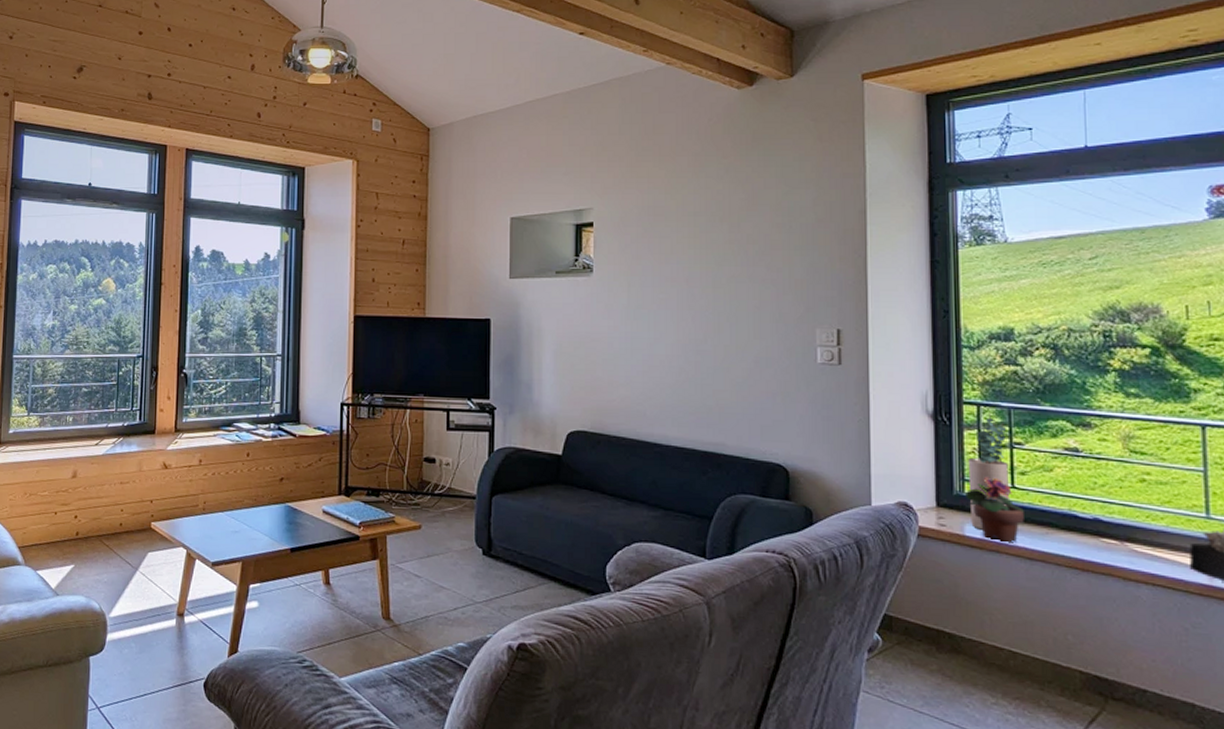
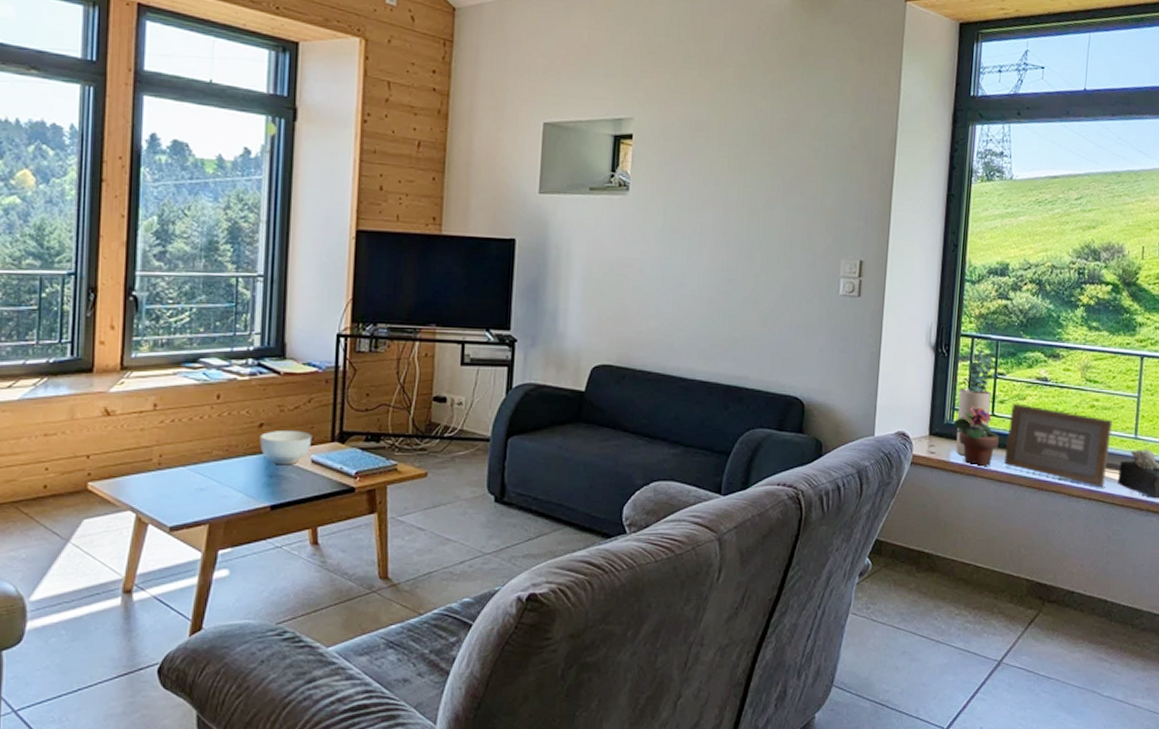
bowl: none [281,483,323,514] -> present [260,429,313,465]
picture frame: none [1033,474,1174,573] -> present [1003,403,1112,488]

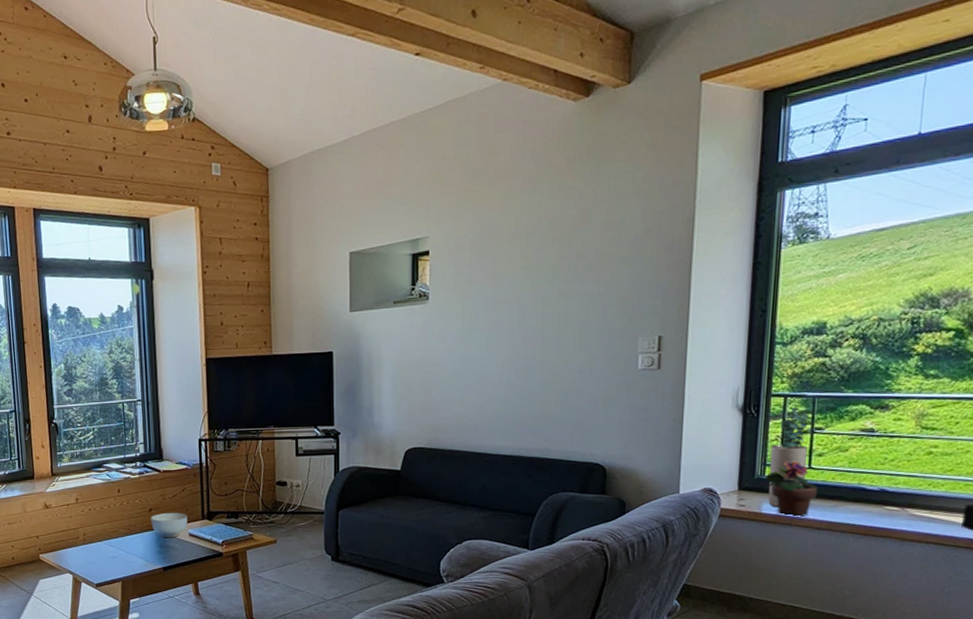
picture frame: present [1003,403,1112,488] -> none [822,455,955,531]

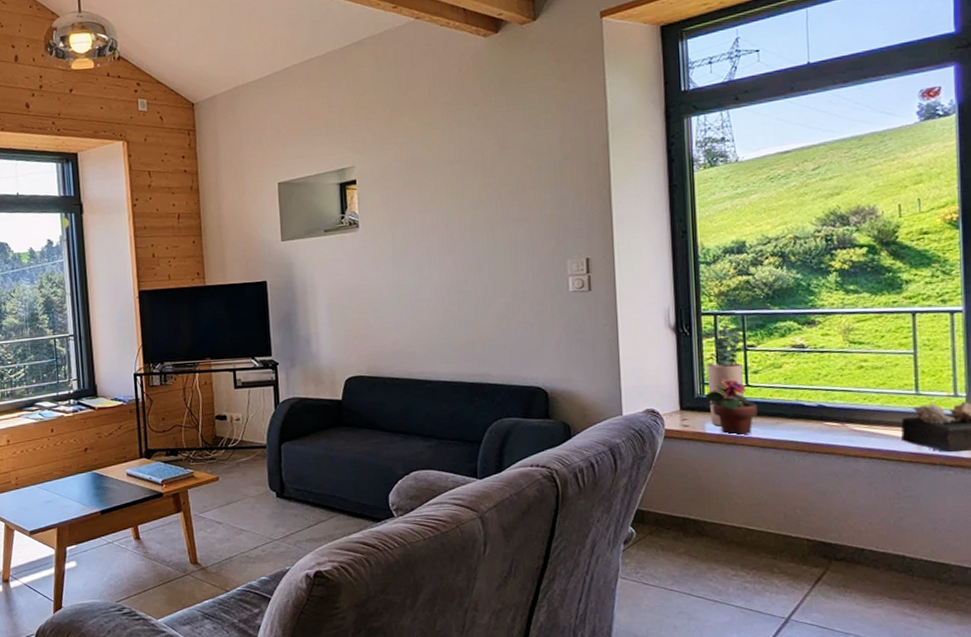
bowl: present [151,512,188,538] -> none [86,451,126,480]

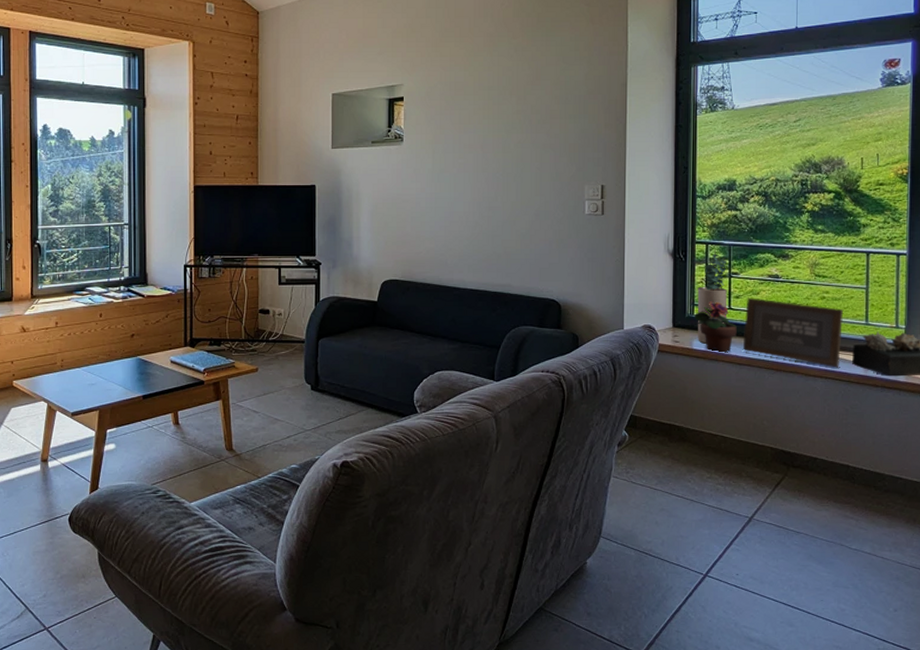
picture frame: none [765,371,888,446] -> present [742,297,843,368]

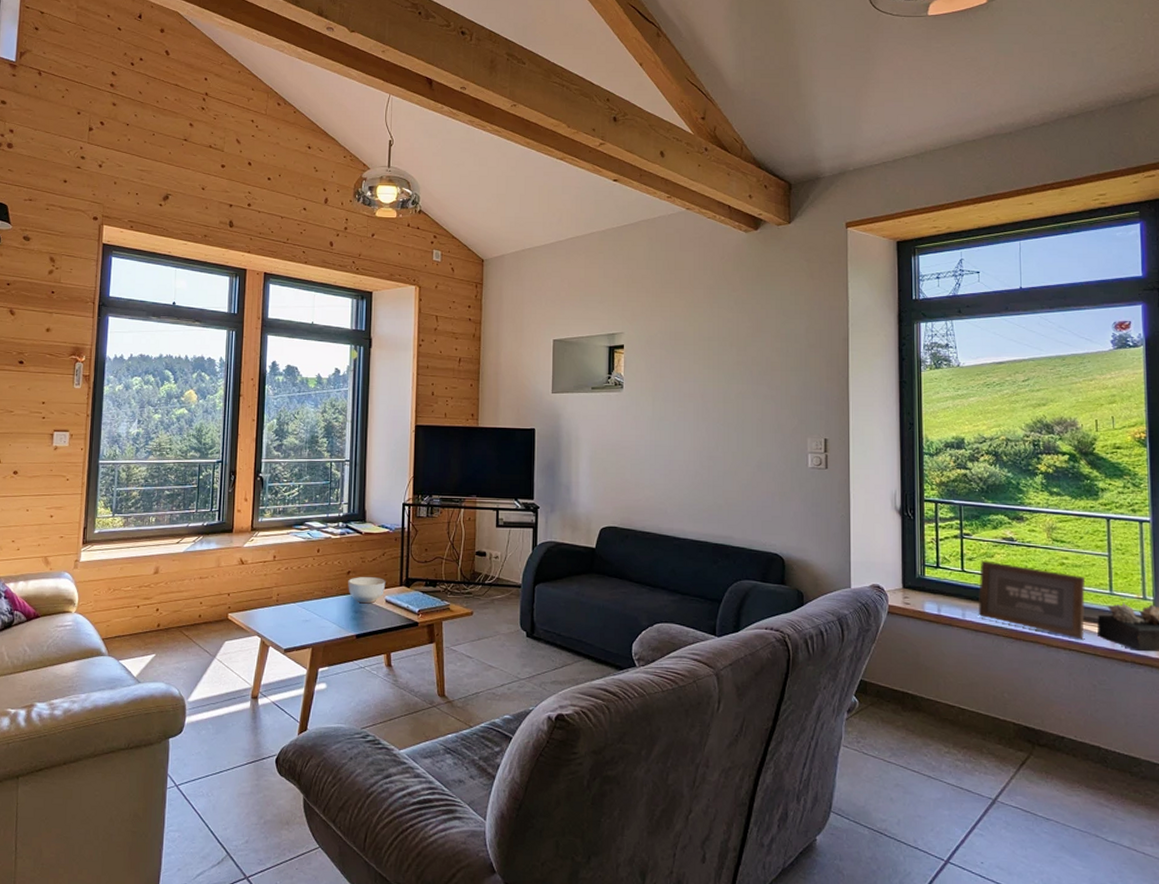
bowl: none [132,338,170,365] -> present [348,576,386,604]
potted flower: present [693,301,738,353] -> none [924,563,972,618]
vase: present [697,249,727,344] -> none [928,508,960,607]

